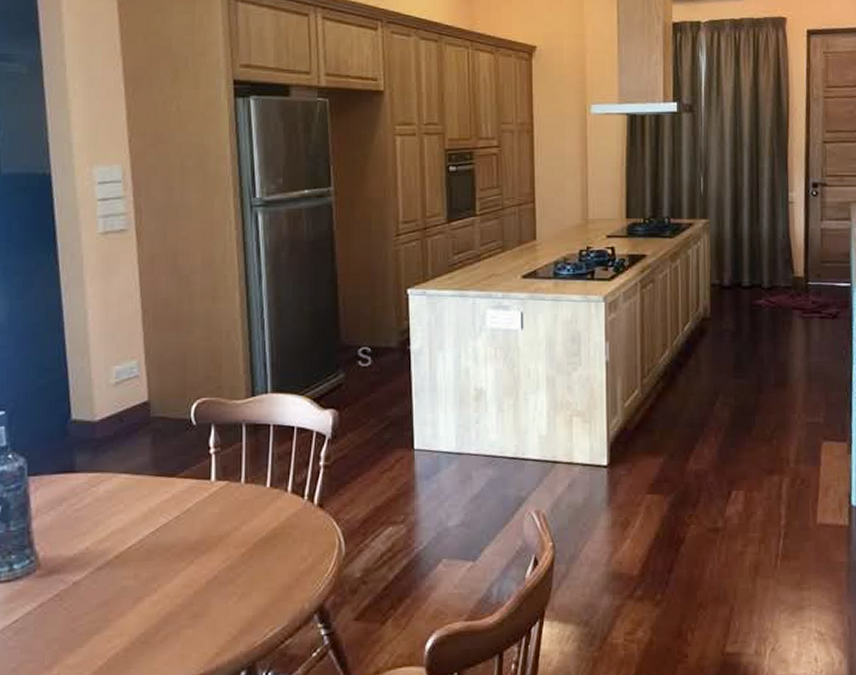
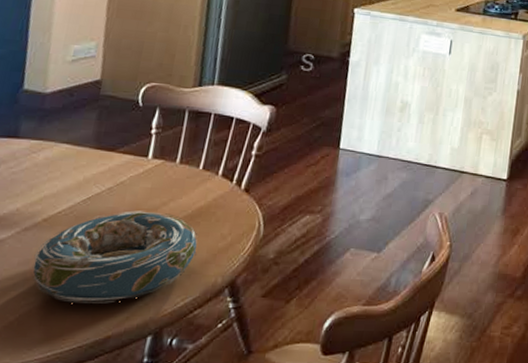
decorative bowl: none [111,538,278,642] -> present [32,210,197,304]

